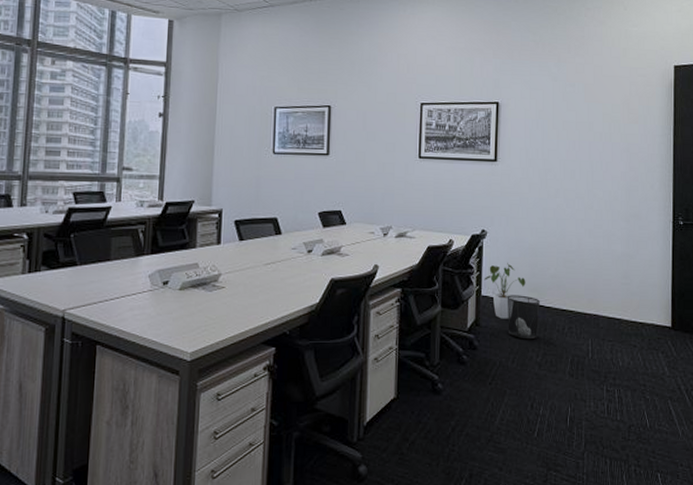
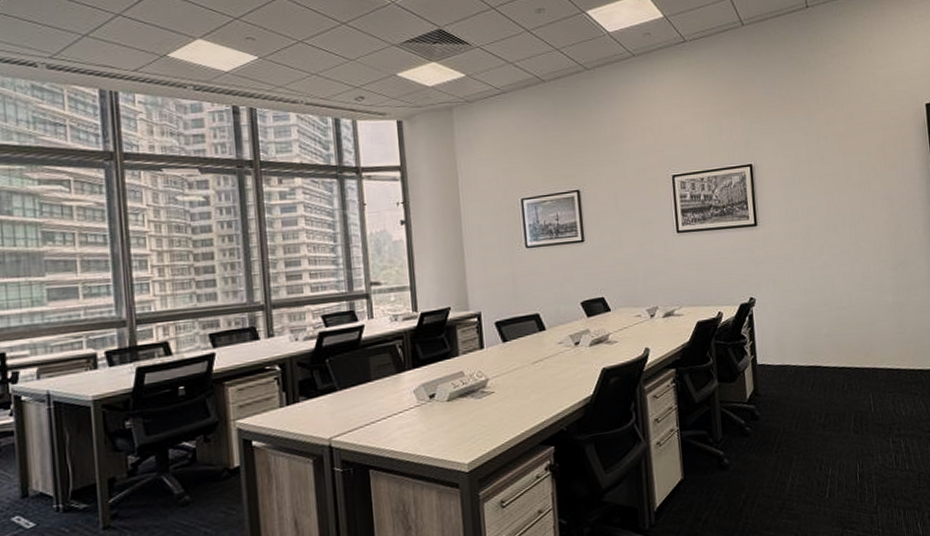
house plant: present [484,262,526,319] -> none [758,327,801,386]
waste bin: present [507,295,540,340] -> none [783,358,818,403]

